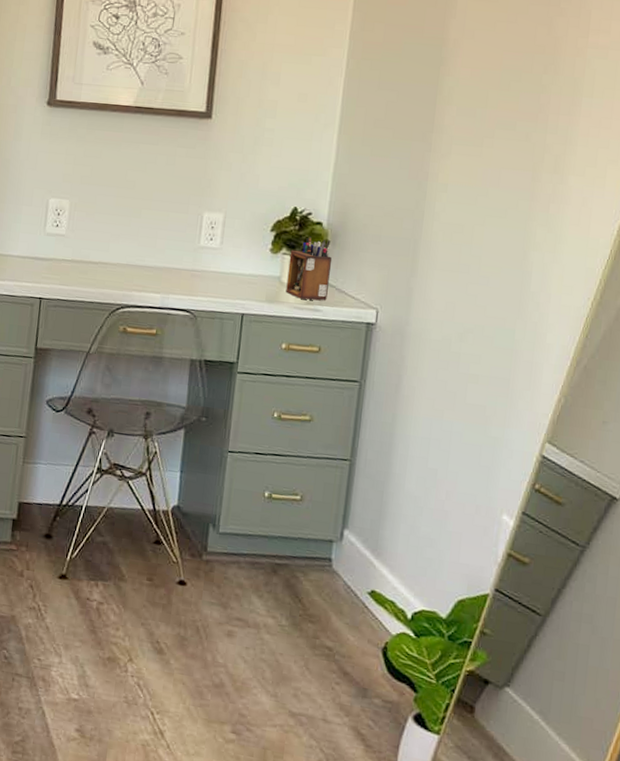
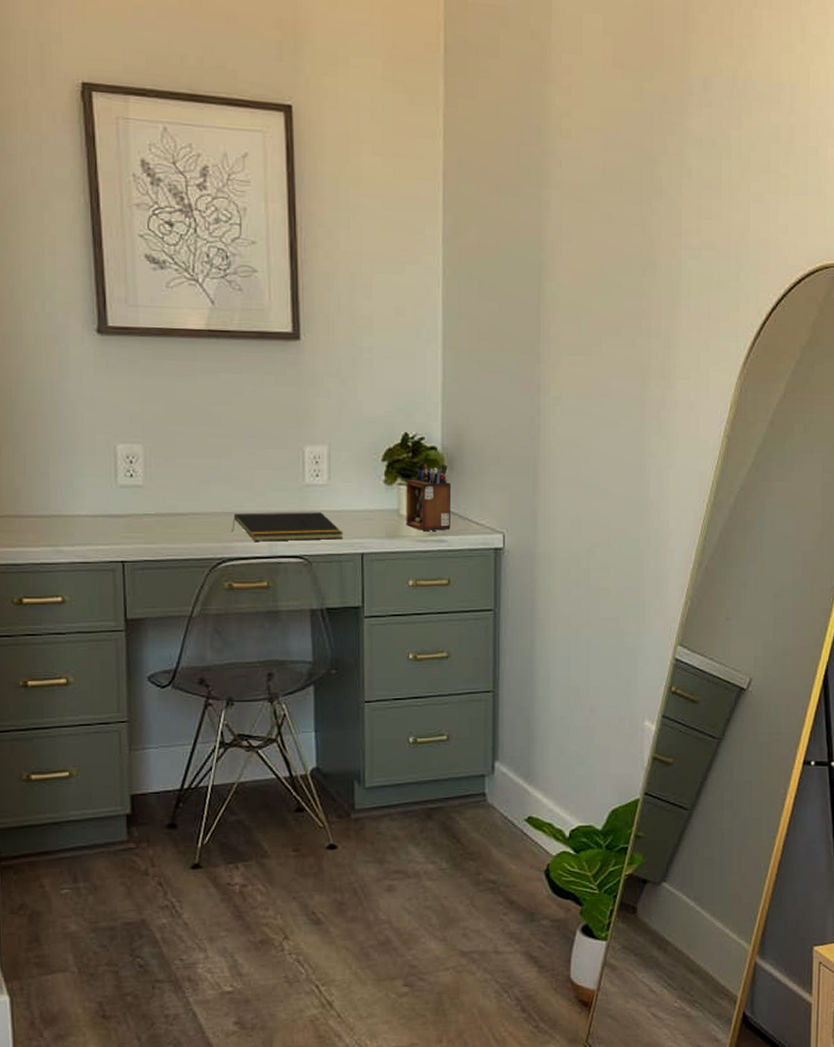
notepad: none [132,266,228,298] -> present [232,512,344,542]

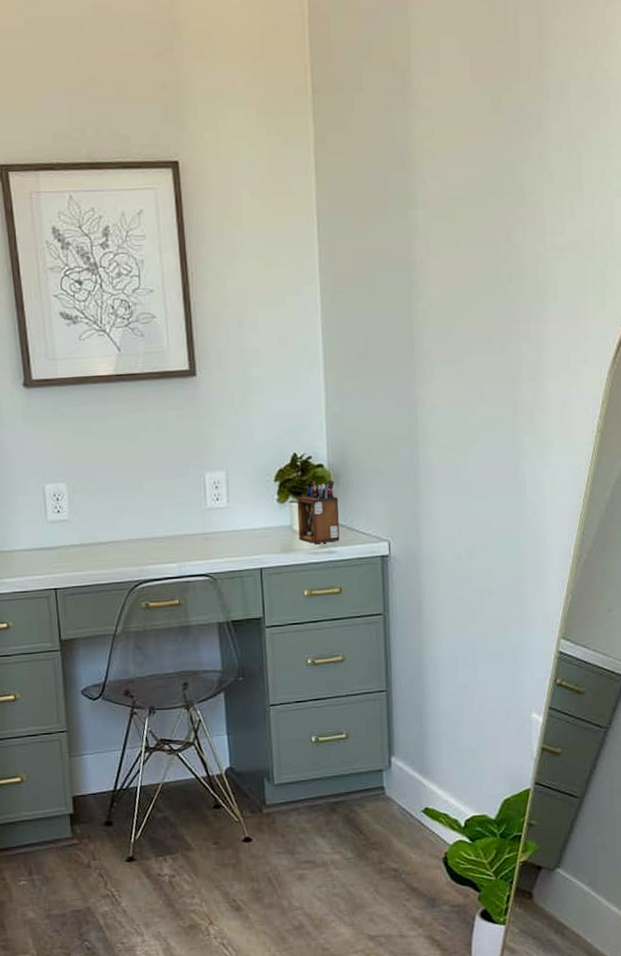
notepad: present [232,512,344,542] -> none [146,533,244,563]

